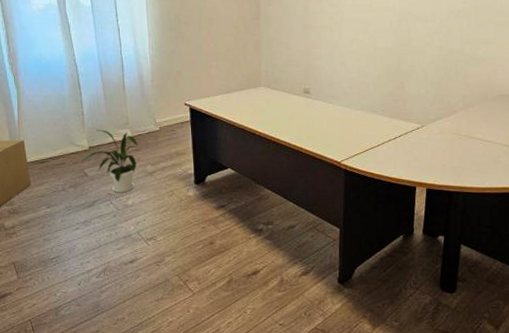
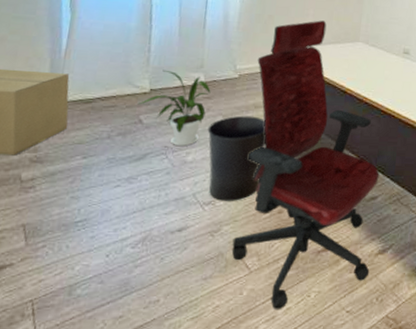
waste bin: none [140,162,191,236] -> present [207,115,266,201]
office chair: none [173,70,296,325] -> present [231,20,380,310]

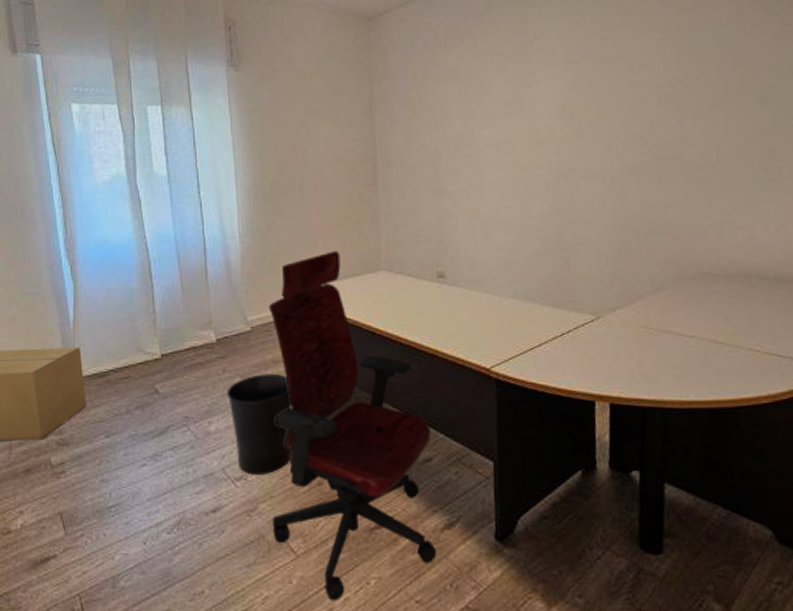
house plant: present [138,69,211,147] -> none [152,331,224,416]

